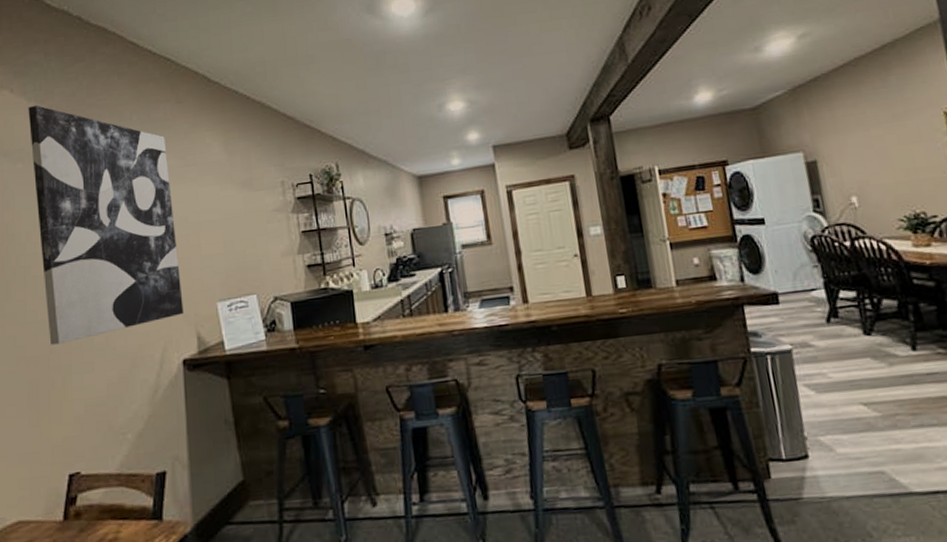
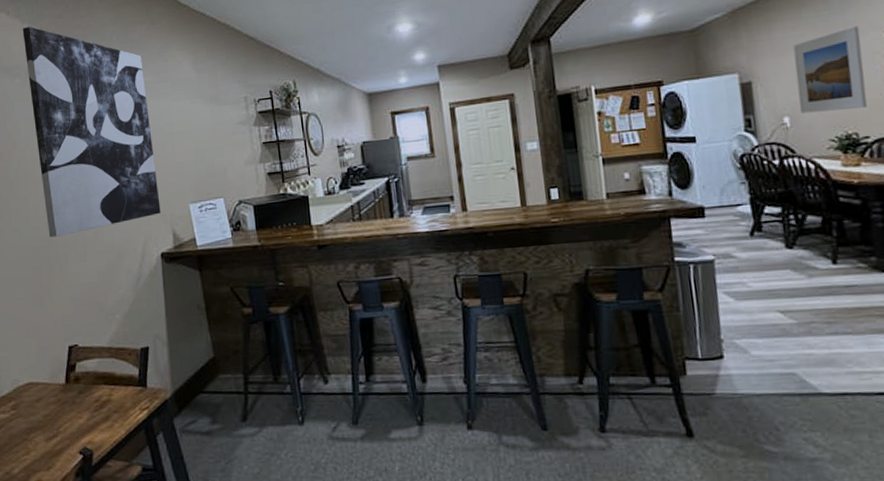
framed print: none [854,103,932,193] -> present [793,26,867,114]

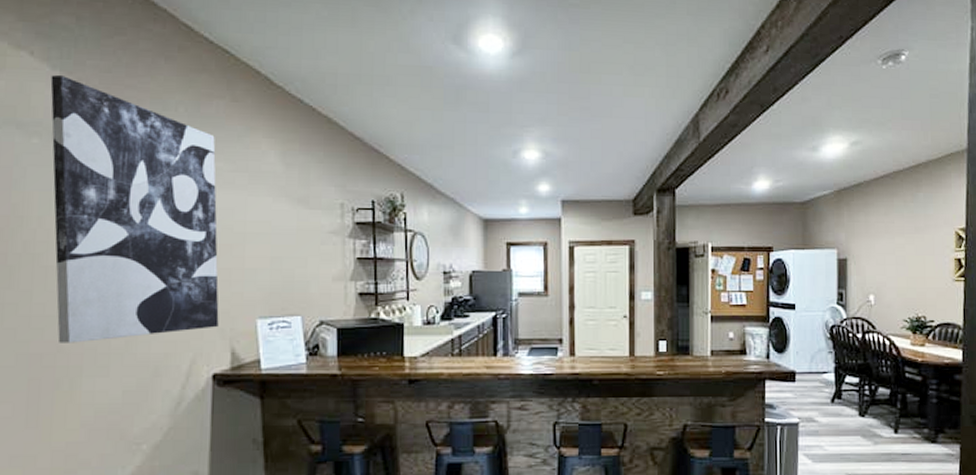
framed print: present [793,26,867,114] -> none [883,220,936,294]

